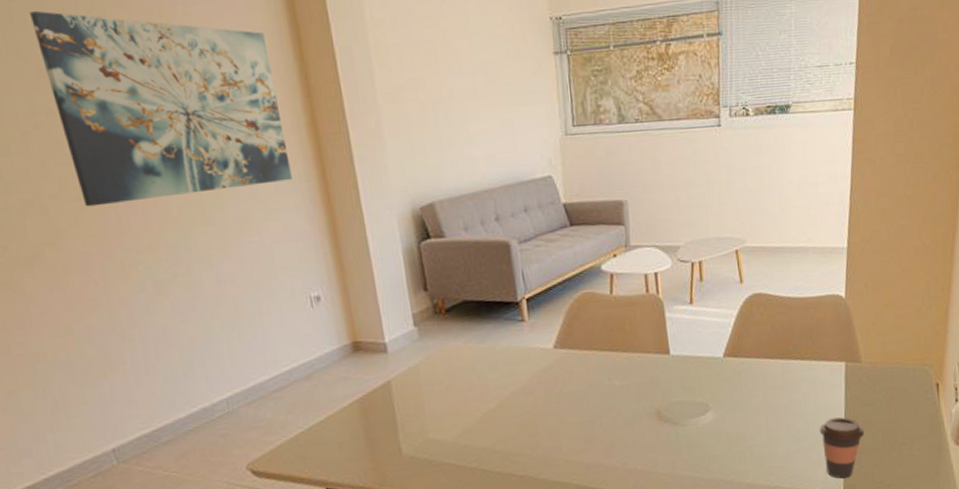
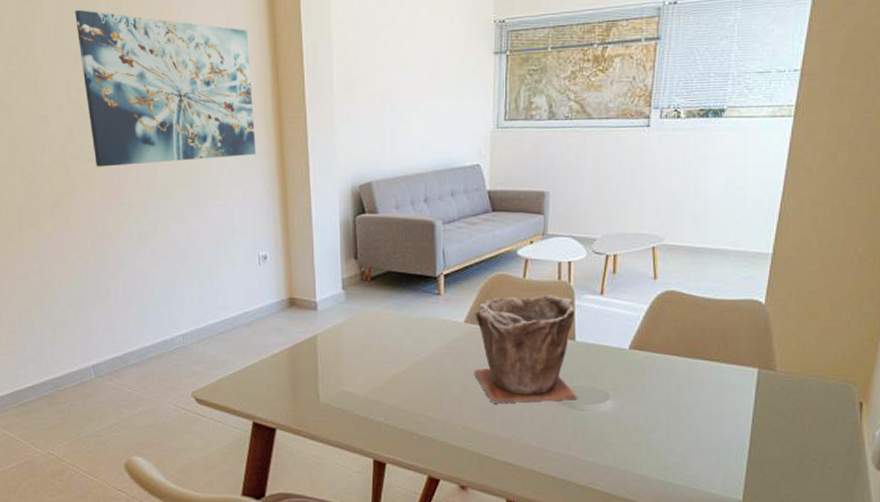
plant pot: none [562,309,679,431] -> present [473,295,578,404]
coffee cup: present [819,417,864,479] -> none [723,423,772,485]

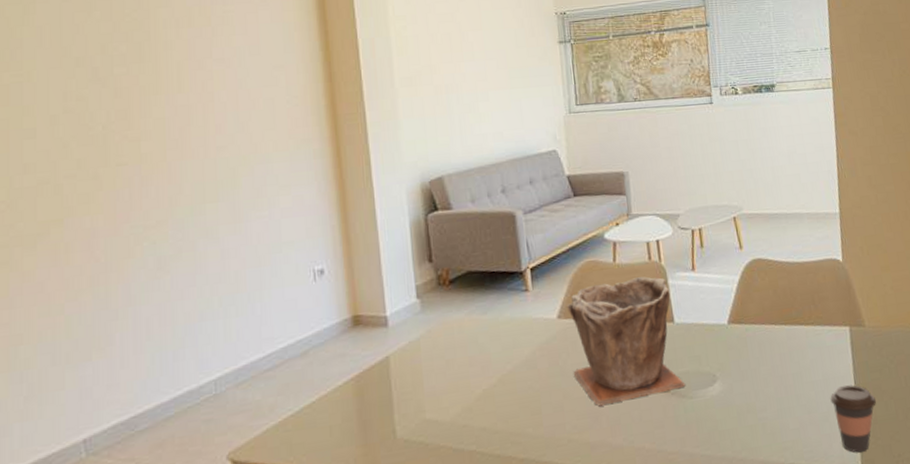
wall art: present [75,9,256,167] -> none [79,9,307,185]
coffee cup: none [723,423,772,485] -> present [830,384,876,453]

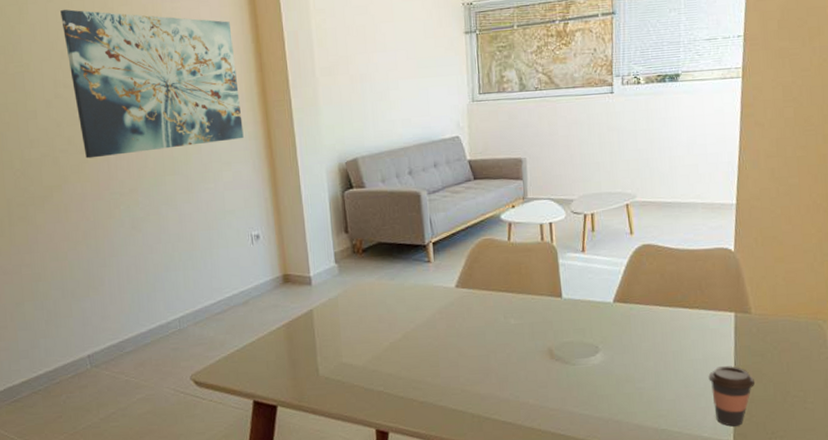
wall art: none [79,9,307,185] -> present [60,9,244,159]
plant pot: present [566,276,686,407] -> none [463,255,570,365]

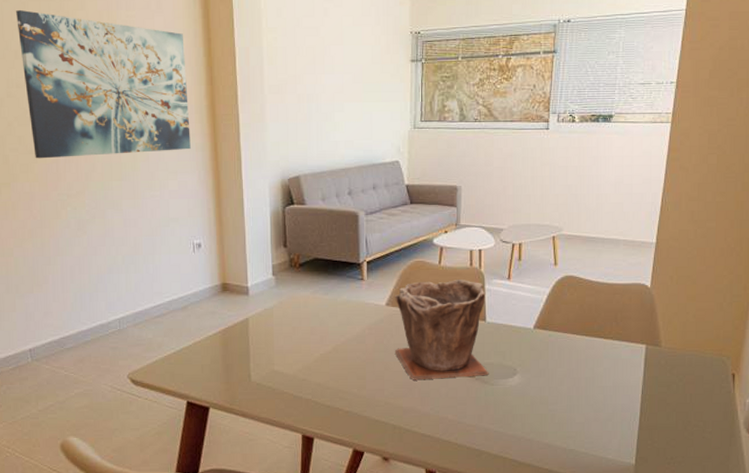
plant pot: none [463,255,570,365] -> present [394,280,489,381]
coffee cup: present [708,366,755,427] -> none [617,394,659,450]

